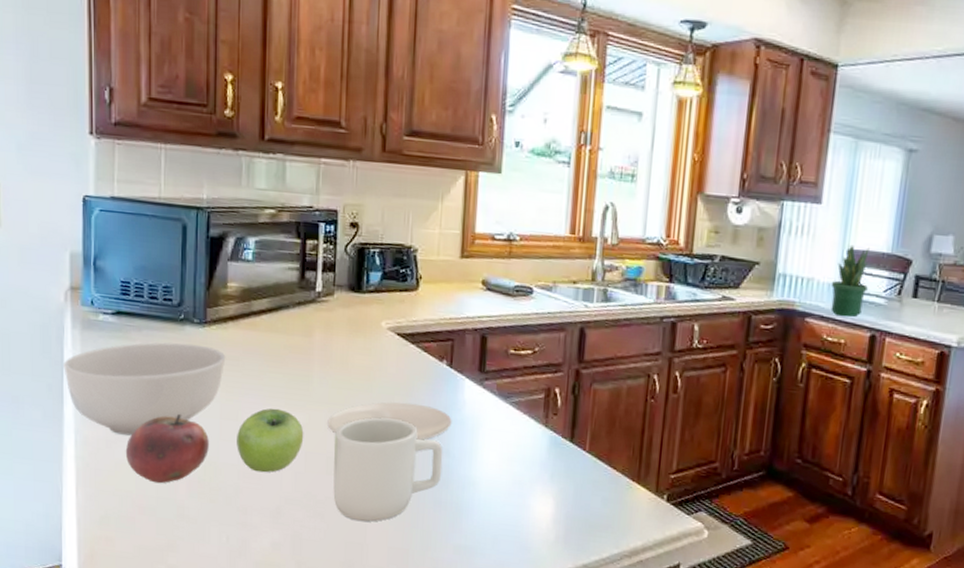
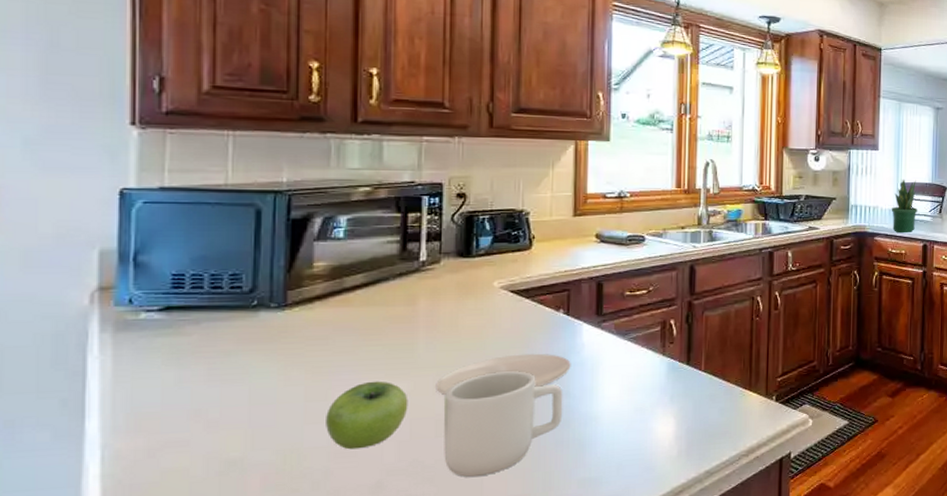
bowl: present [63,342,226,436] -> none [86,329,312,440]
fruit: present [125,413,209,484] -> none [175,404,290,485]

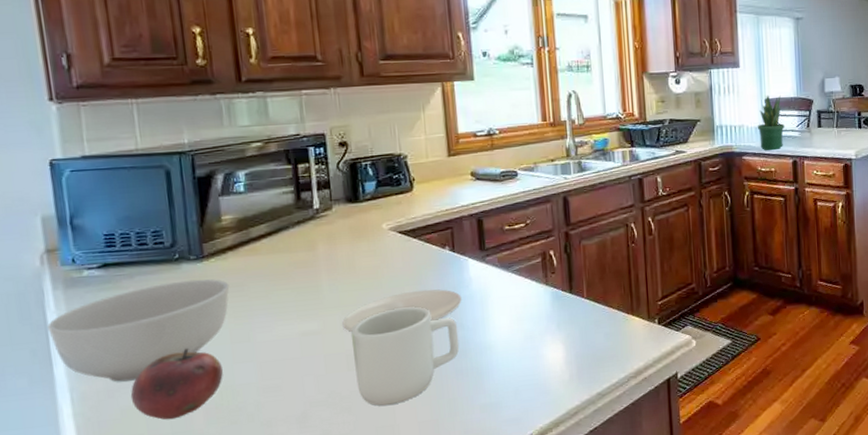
bowl: none [86,329,312,440] -> present [47,279,230,382]
fruit: none [175,404,290,485] -> present [130,348,223,420]
fruit: present [326,381,408,450] -> none [251,321,321,385]

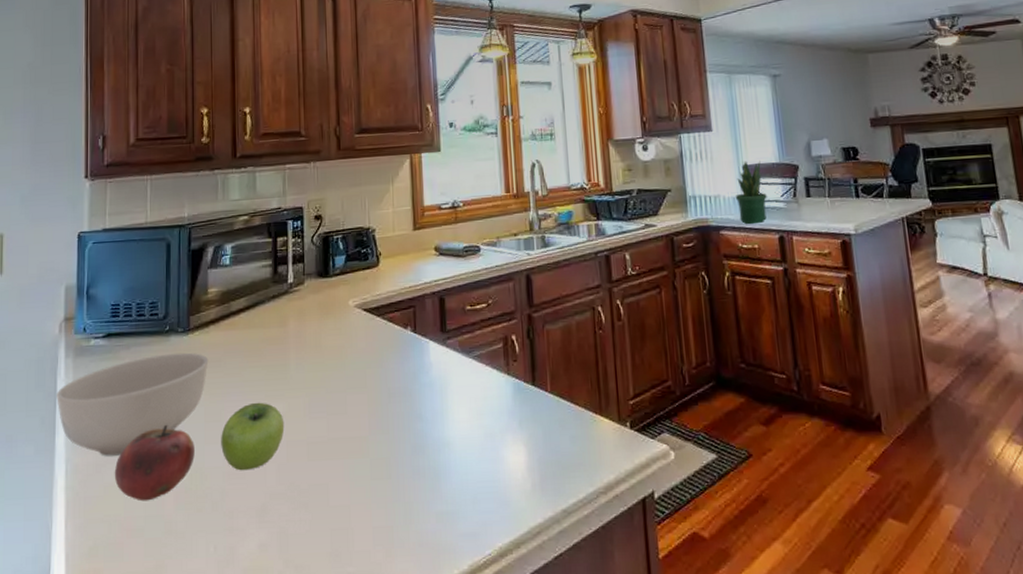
fruit: none [251,321,321,385] -> present [221,402,285,471]
plate: present [342,289,462,333] -> none [306,373,422,418]
mug: present [350,306,460,406] -> none [313,392,417,505]

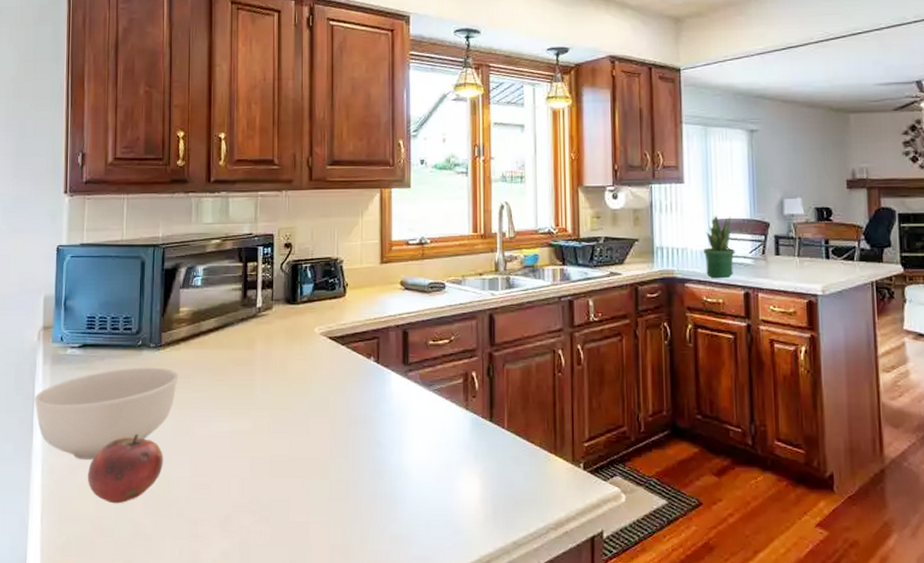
fruit: present [221,402,285,471] -> none [188,419,249,482]

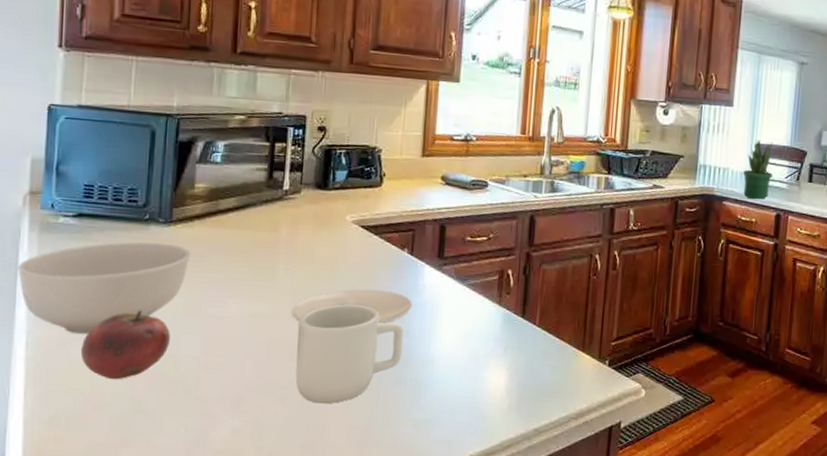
plate: none [270,400,382,438] -> present [291,289,412,323]
mug: none [276,417,376,521] -> present [295,304,404,404]

